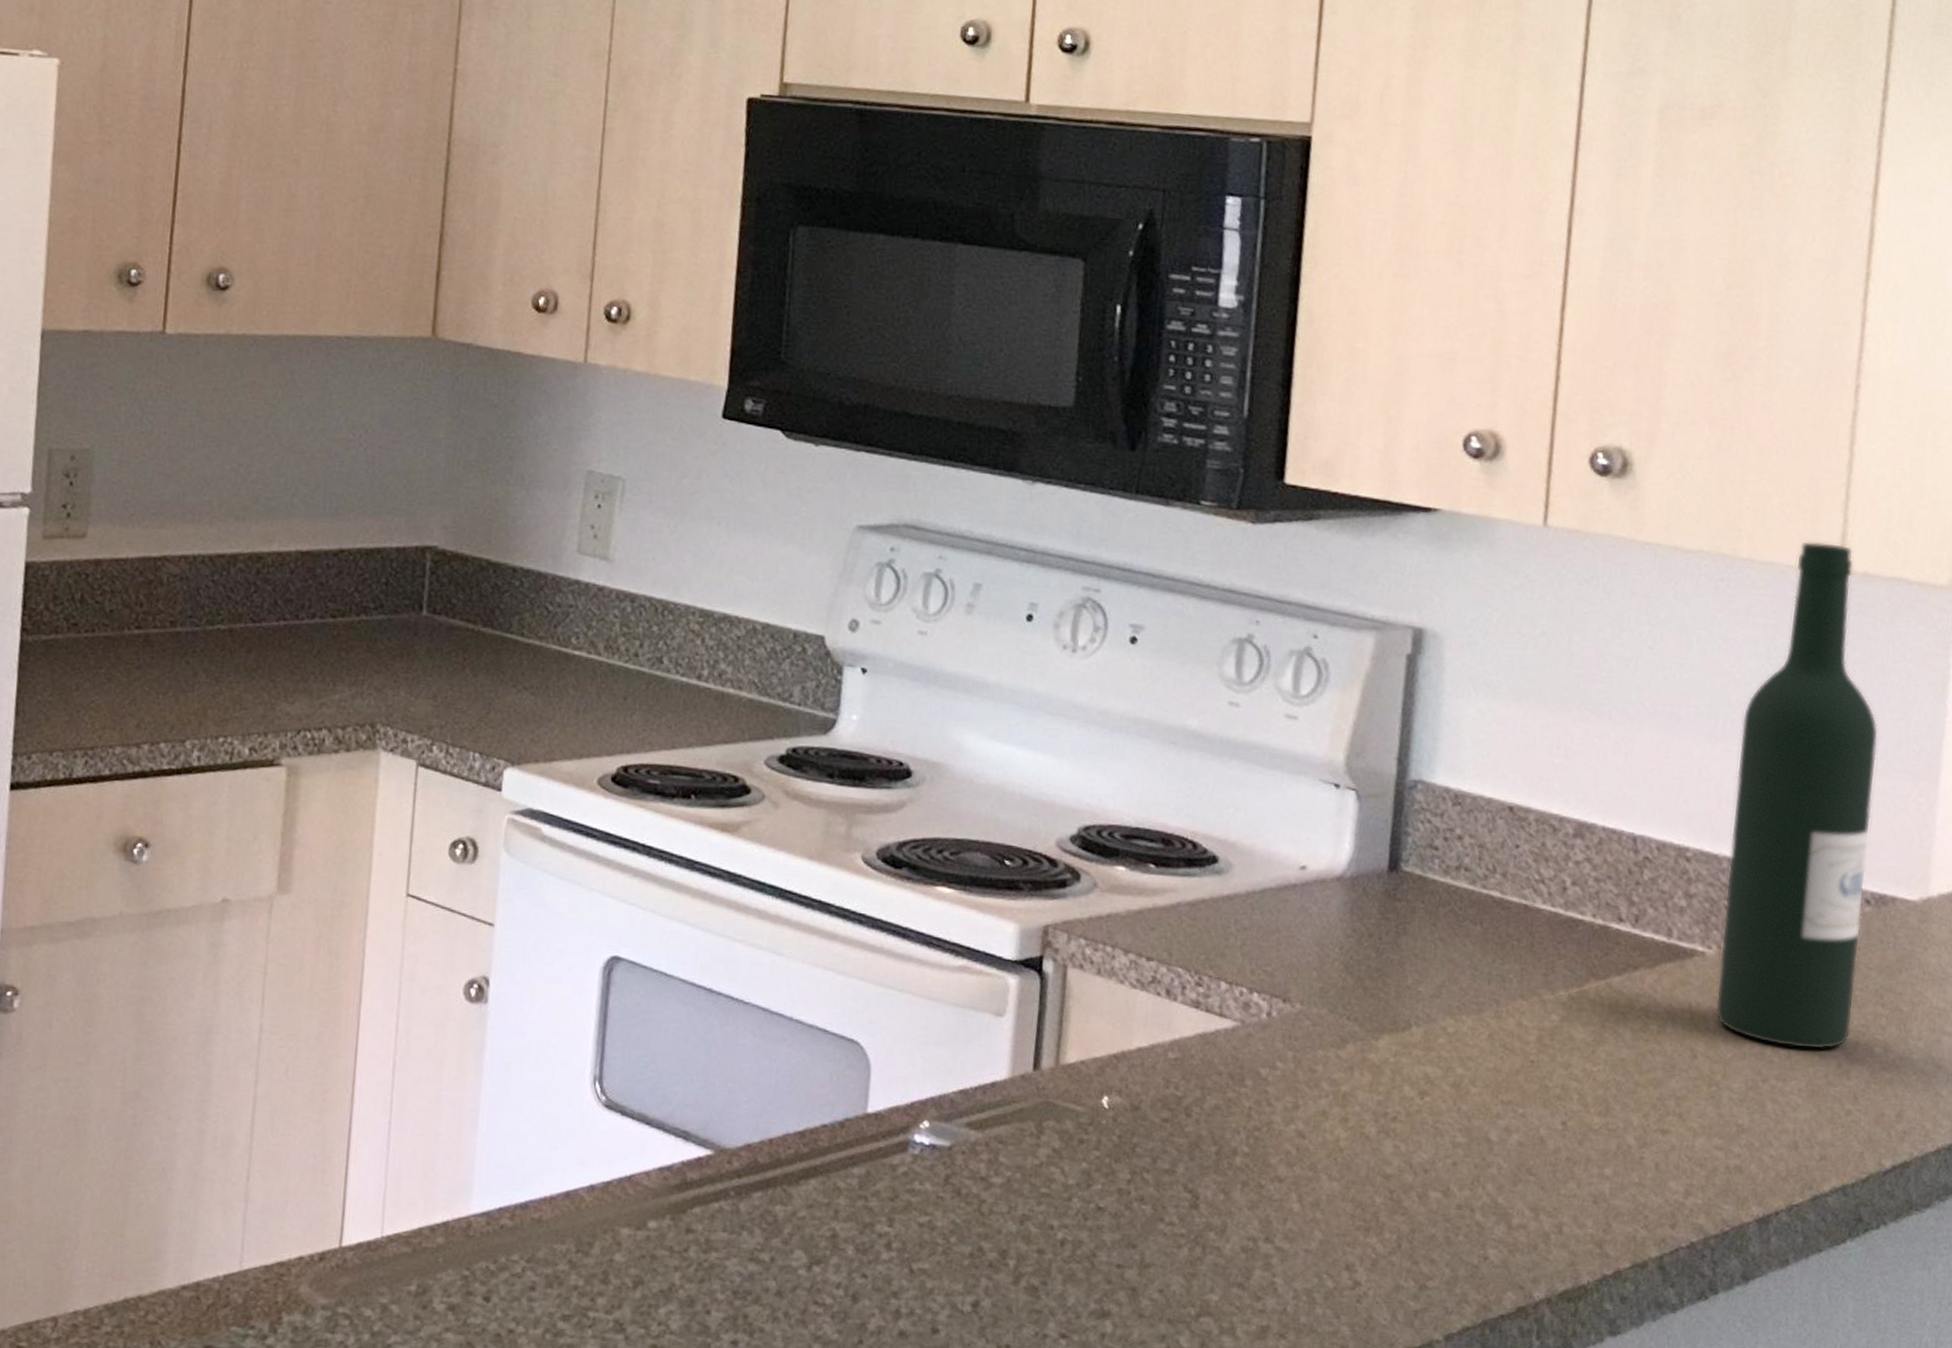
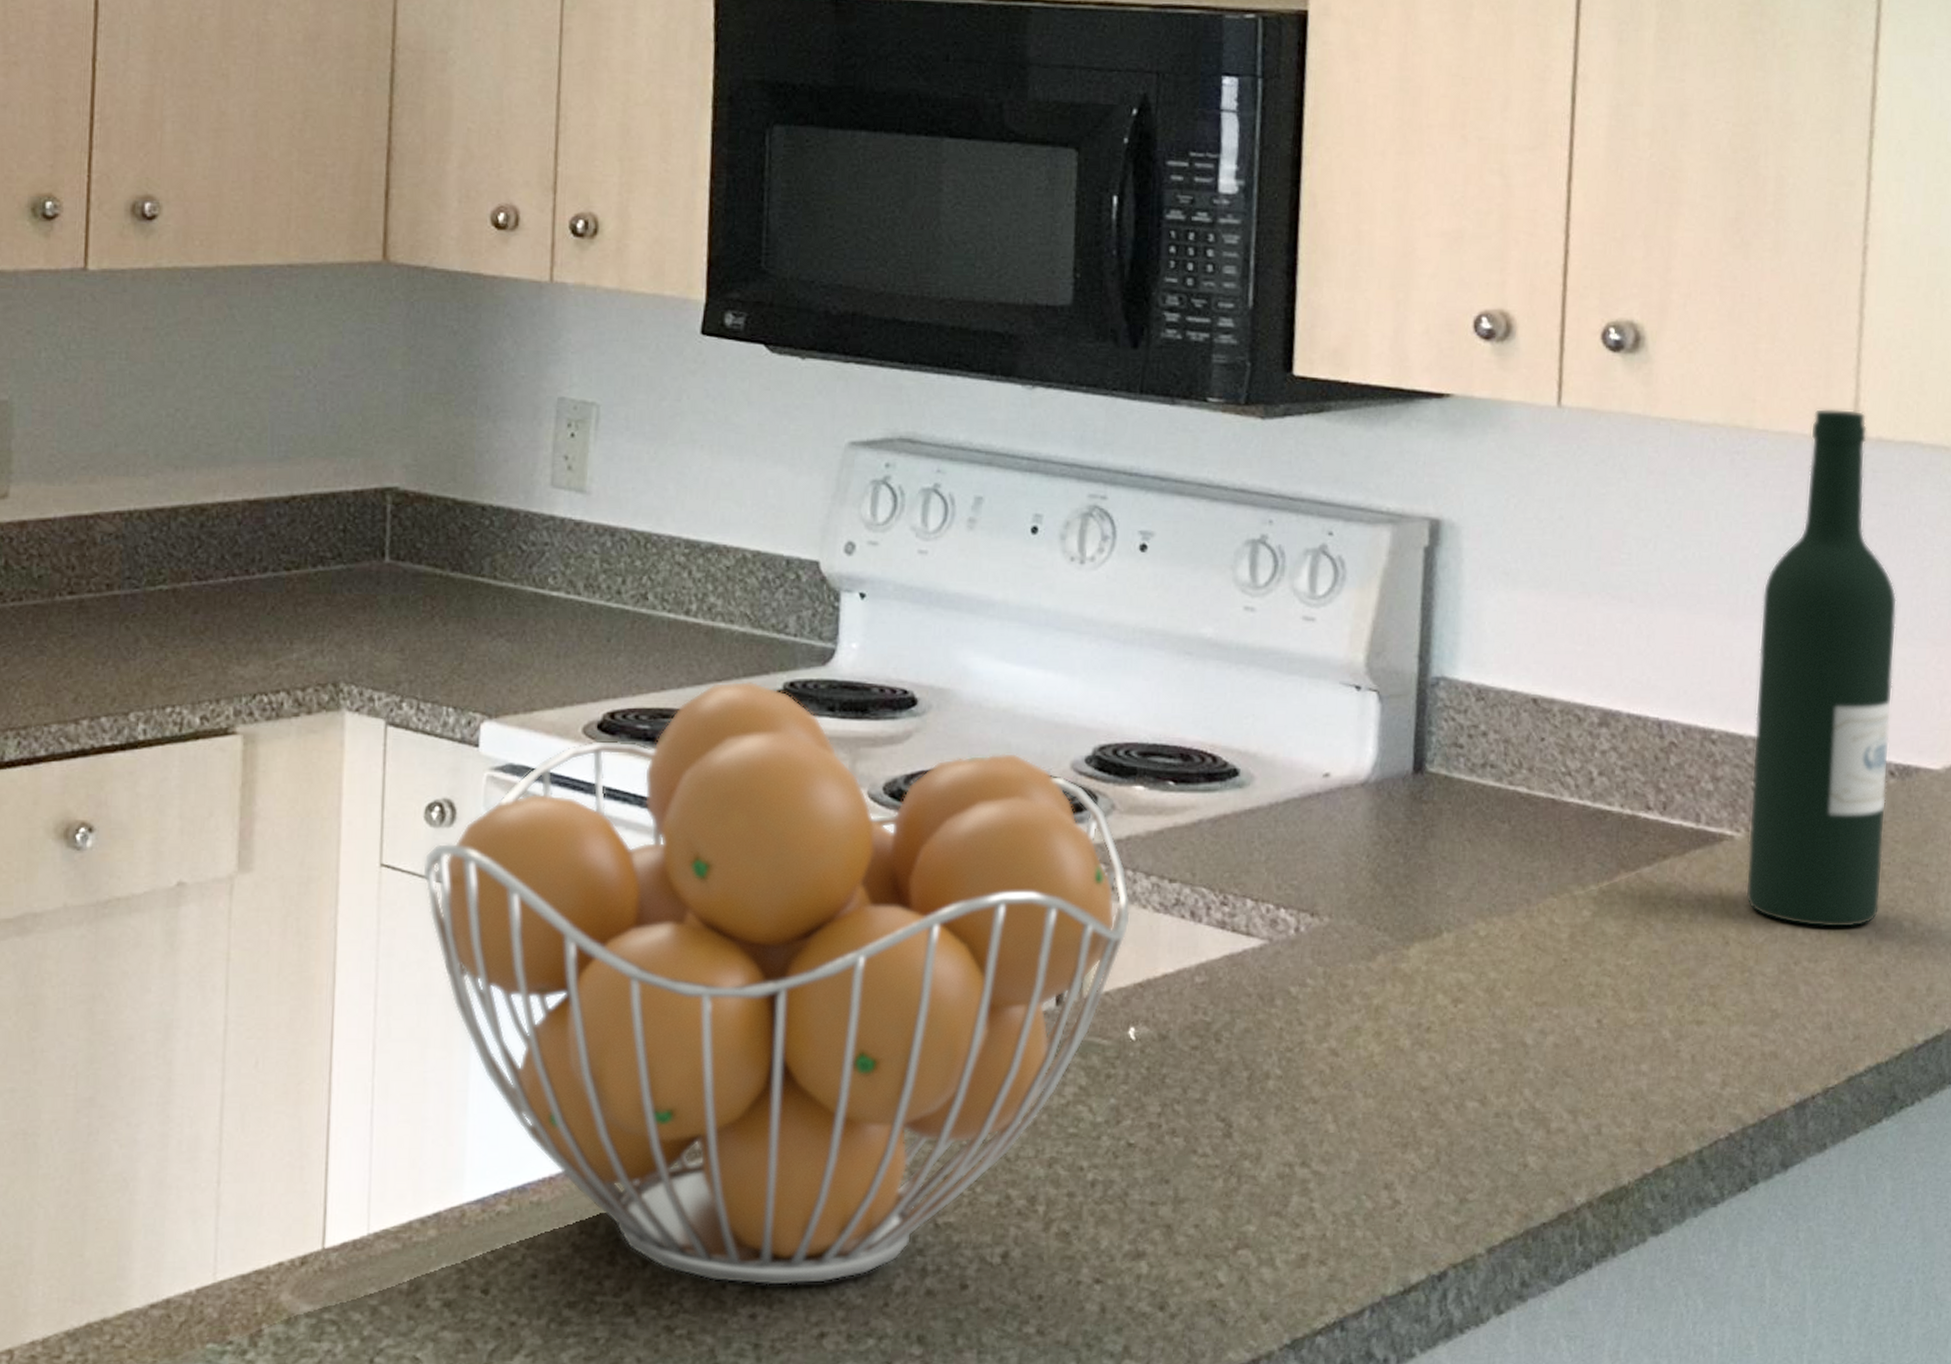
fruit basket: none [444,744,1109,1317] -> present [421,681,1131,1287]

